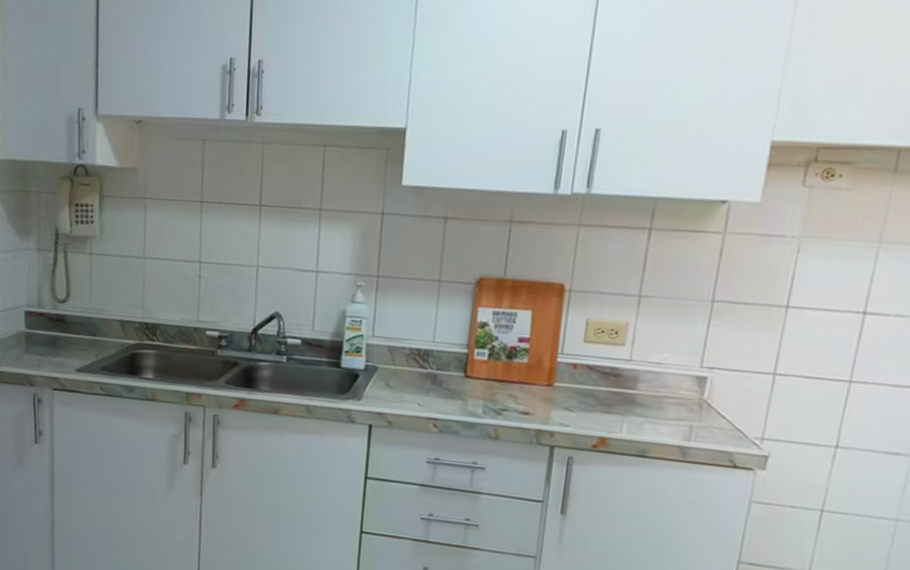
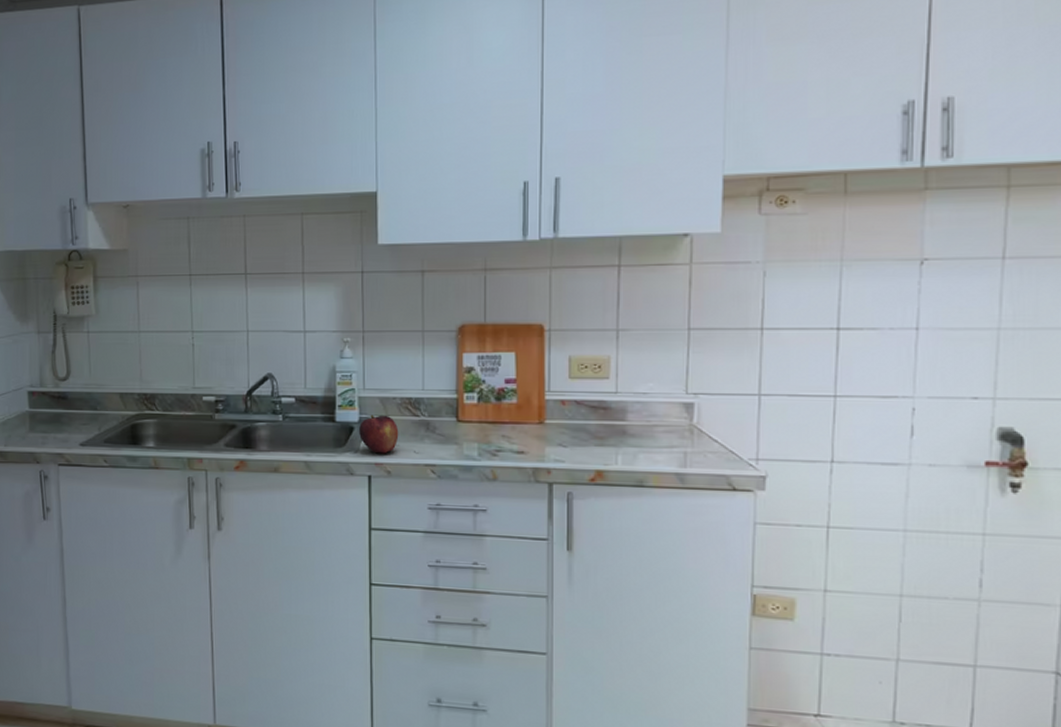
fruit: none [364,363,405,404] -> present [359,414,399,454]

